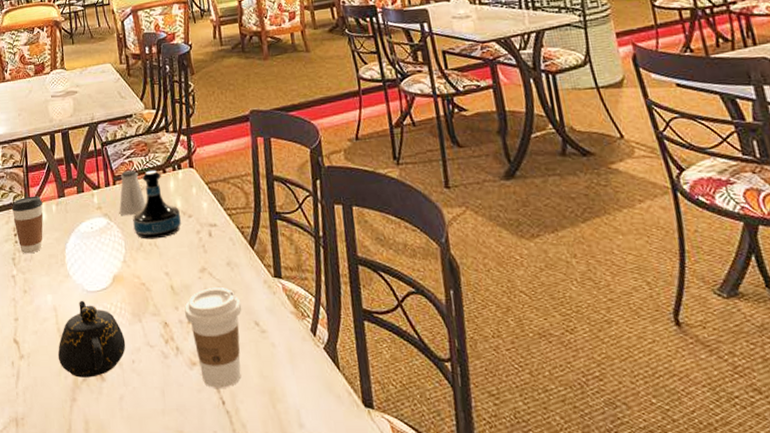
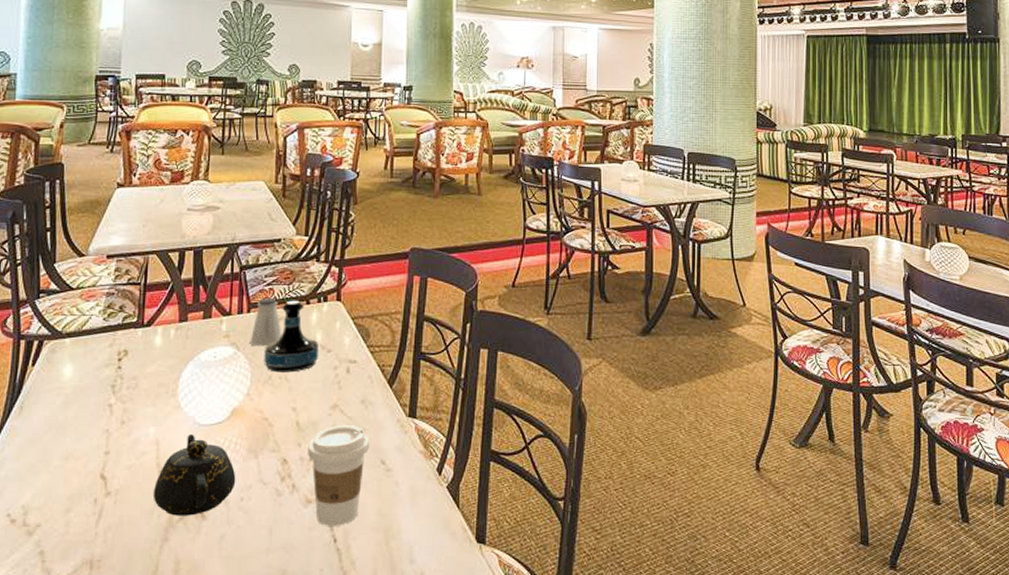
coffee cup: present [11,195,44,254] -> none [118,318,159,381]

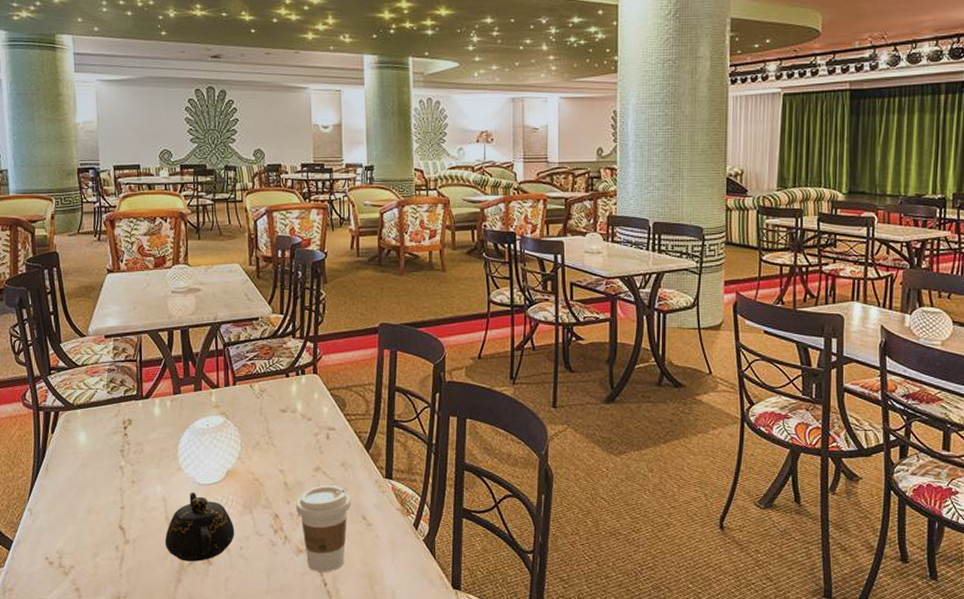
saltshaker: present [249,298,282,347] -> none [237,372,266,416]
tequila bottle: present [264,300,318,373] -> none [251,374,300,439]

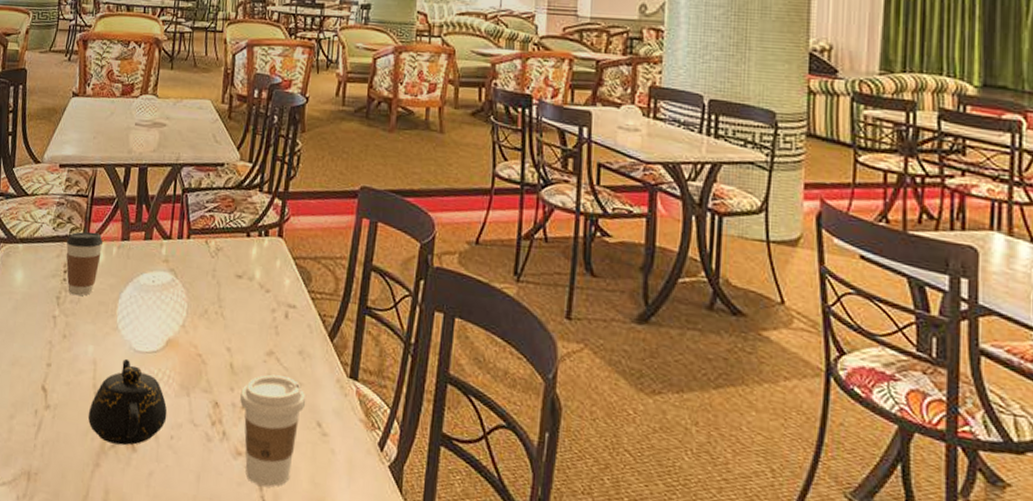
coffee cup: none [122,391,157,447] -> present [66,231,103,296]

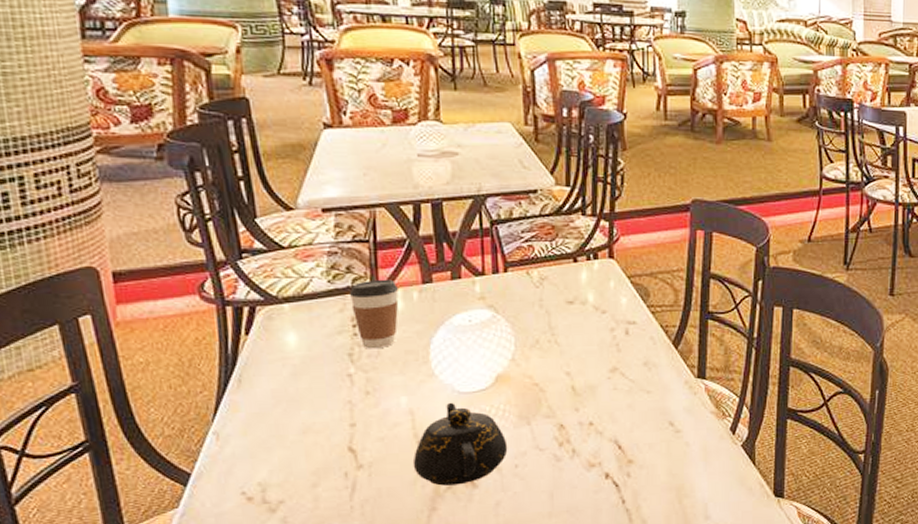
coffee cup: present [240,374,307,487] -> none [587,388,656,488]

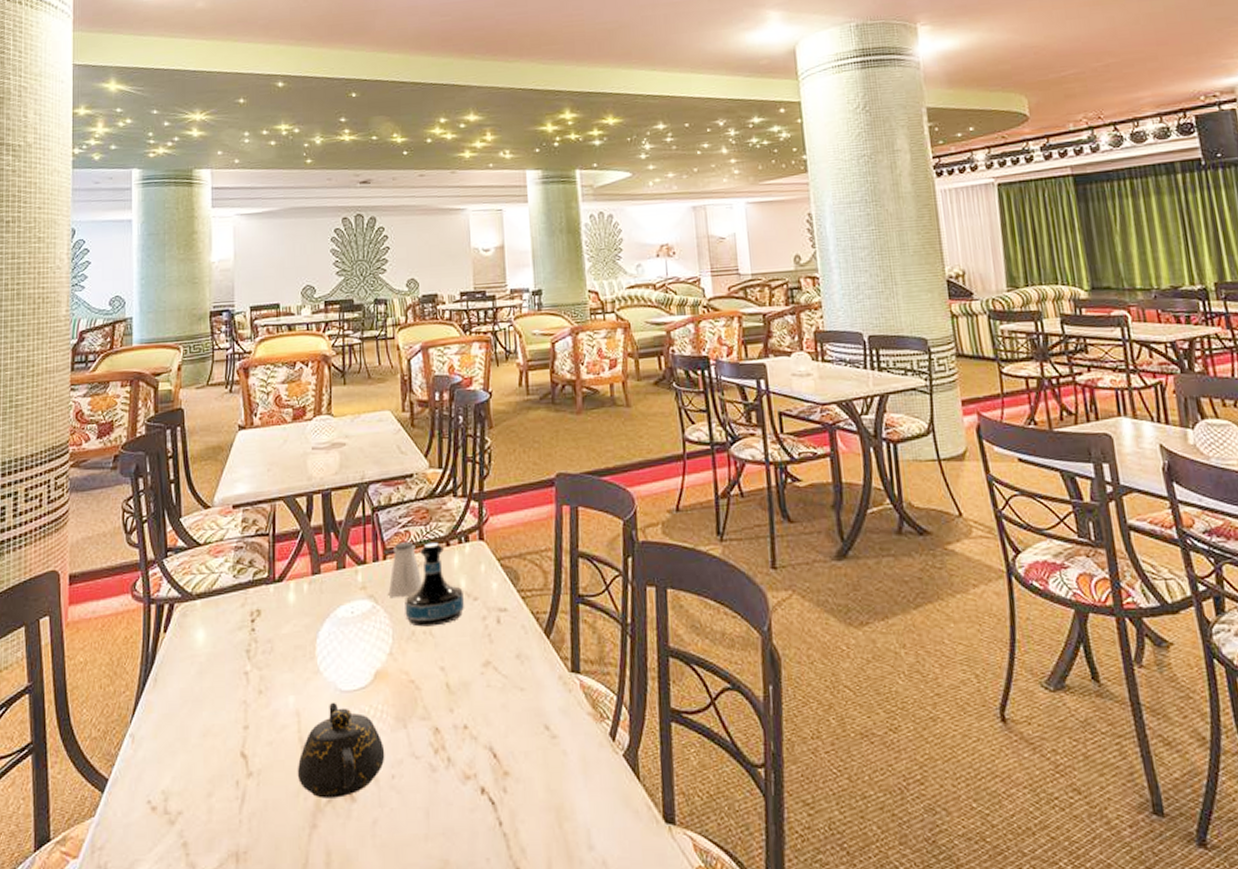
coffee cup: present [348,279,399,349] -> none [250,572,291,645]
saltshaker: none [510,256,548,309] -> present [388,542,423,598]
tequila bottle: none [528,258,591,336] -> present [404,542,464,627]

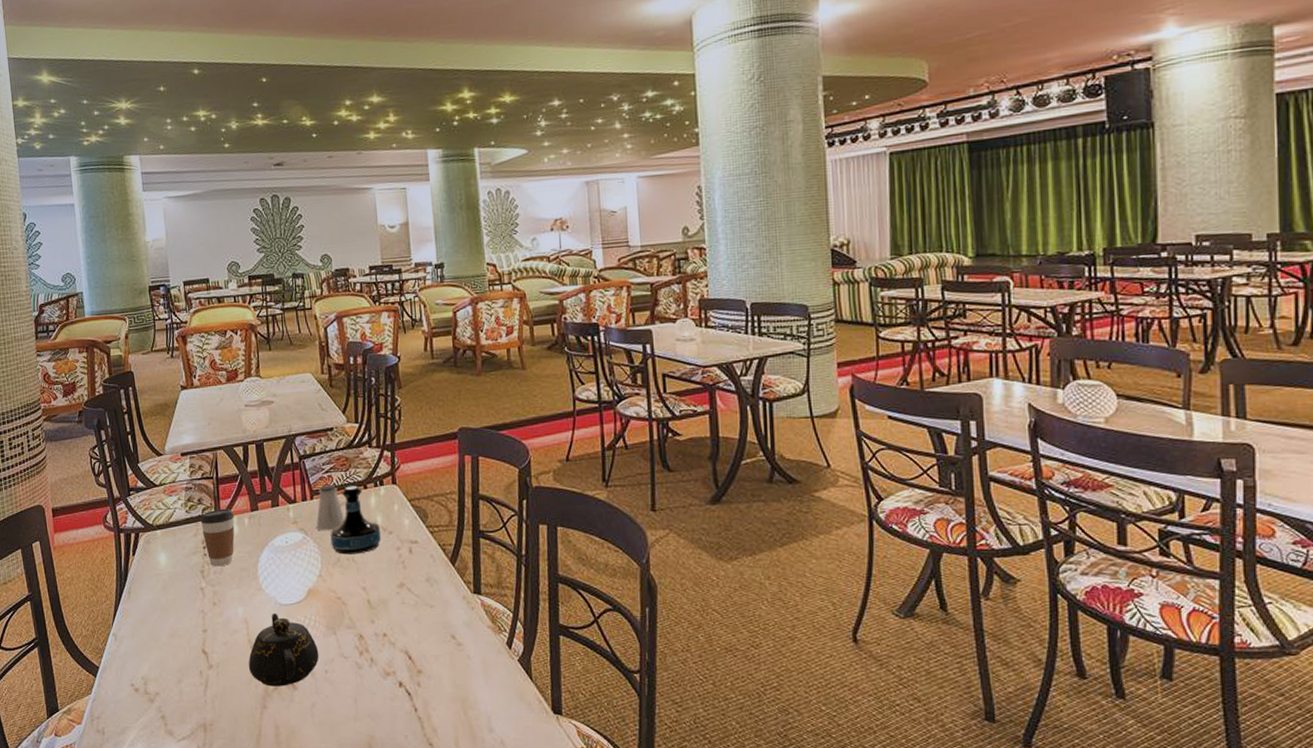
coffee cup: none [250,572,291,645] -> present [200,508,235,567]

